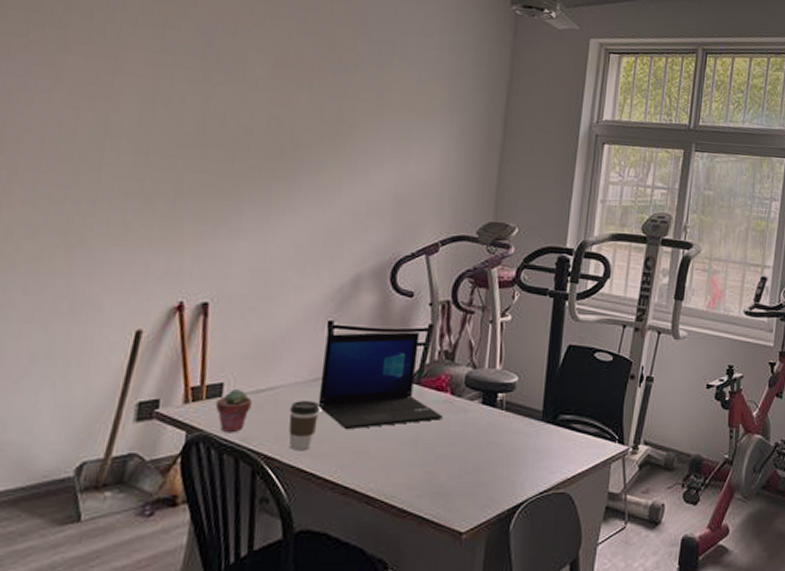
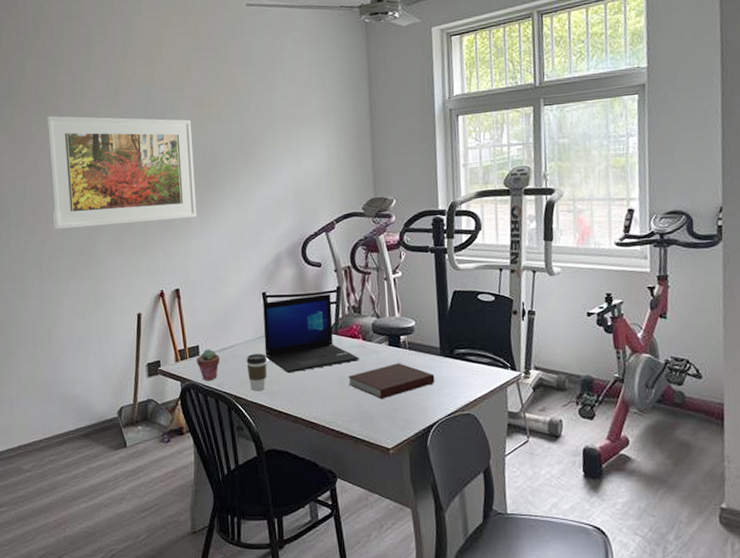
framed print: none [21,30,269,210] -> present [45,115,197,229]
notebook: none [424,426,531,470] -> present [348,363,435,399]

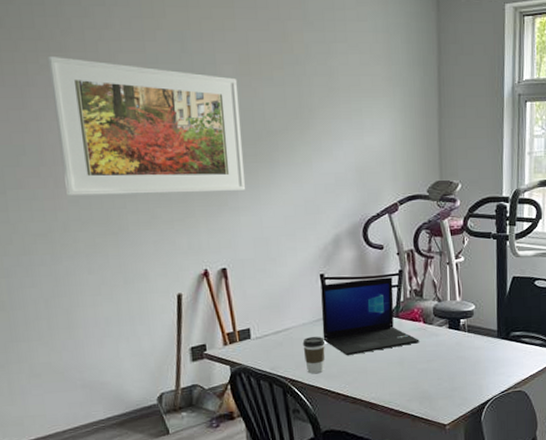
potted succulent: present [196,348,220,381] -> none [247,331,274,365]
notebook: present [348,363,435,399] -> none [408,345,491,380]

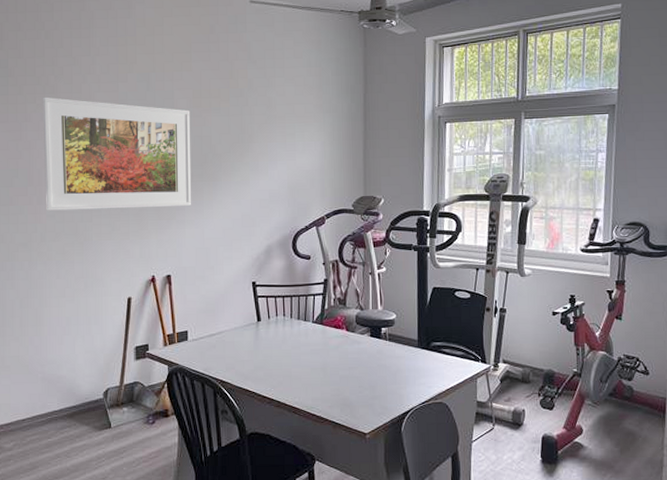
coffee cup: present [302,337,325,374] -> none [233,341,254,377]
laptop: present [321,277,420,356] -> none [252,286,342,360]

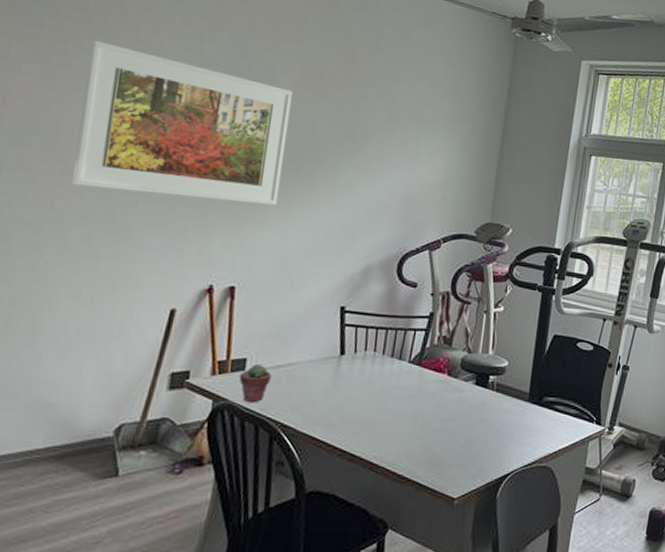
potted succulent: none [184,334,208,366] -> present [238,363,271,403]

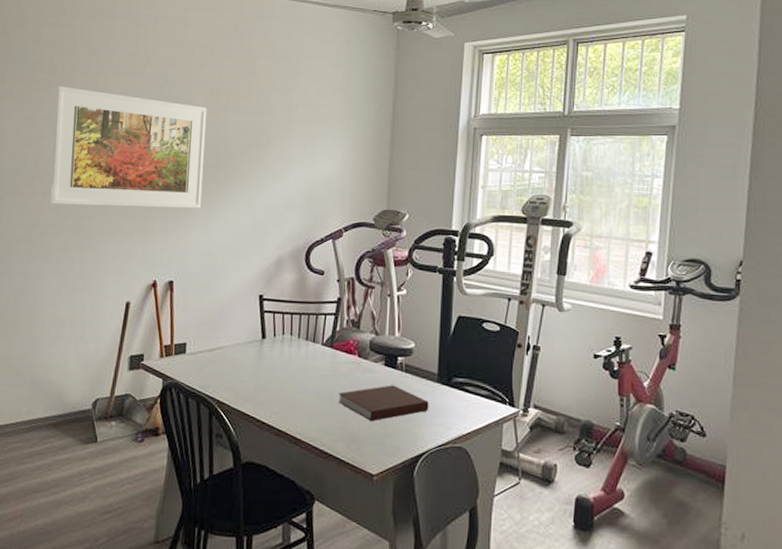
potted succulent: present [238,363,271,403] -> none [181,347,207,382]
notebook: none [422,404,518,443] -> present [338,385,429,422]

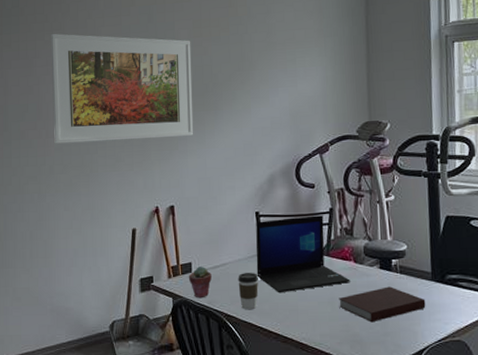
potted succulent: none [181,347,207,382] -> present [188,265,212,299]
coffee cup: none [234,358,256,398] -> present [238,273,258,310]
laptop: none [254,304,353,383] -> present [256,215,350,293]

